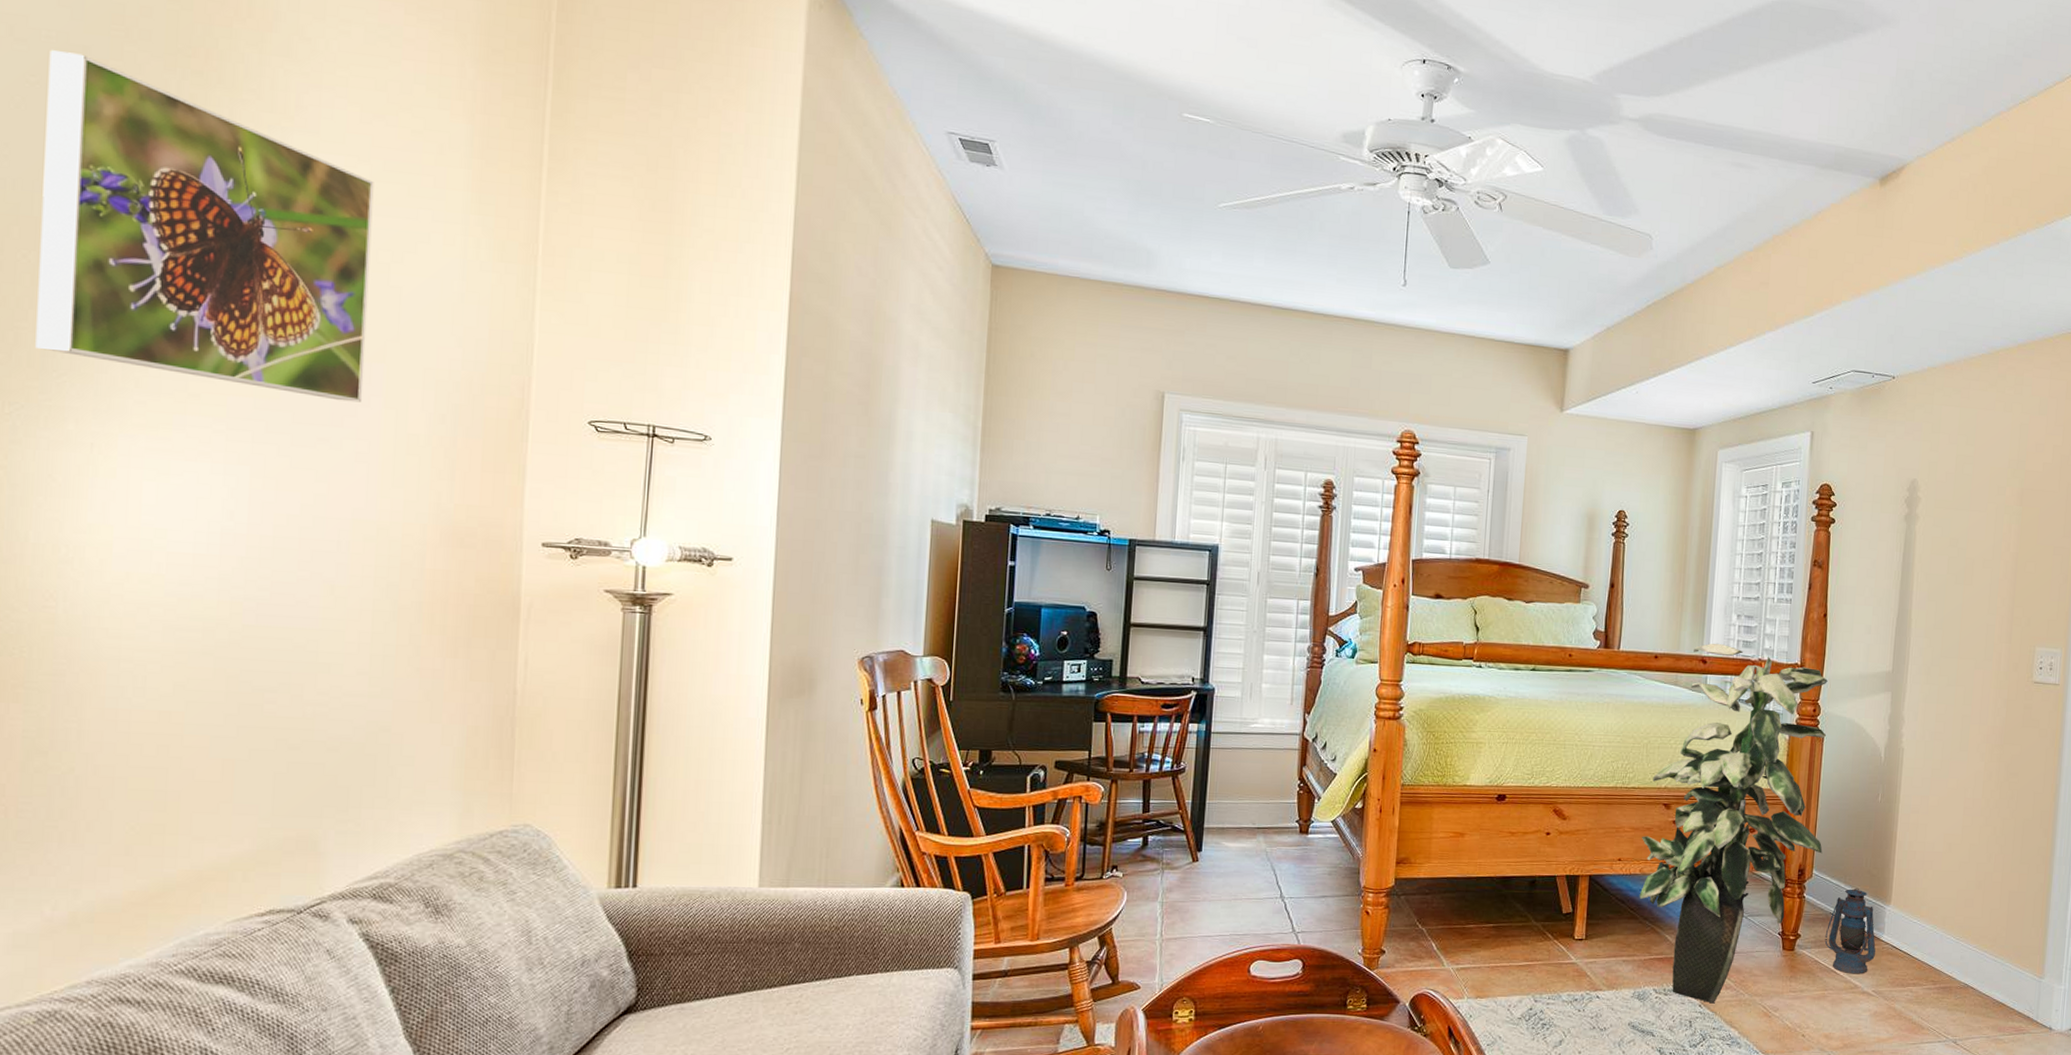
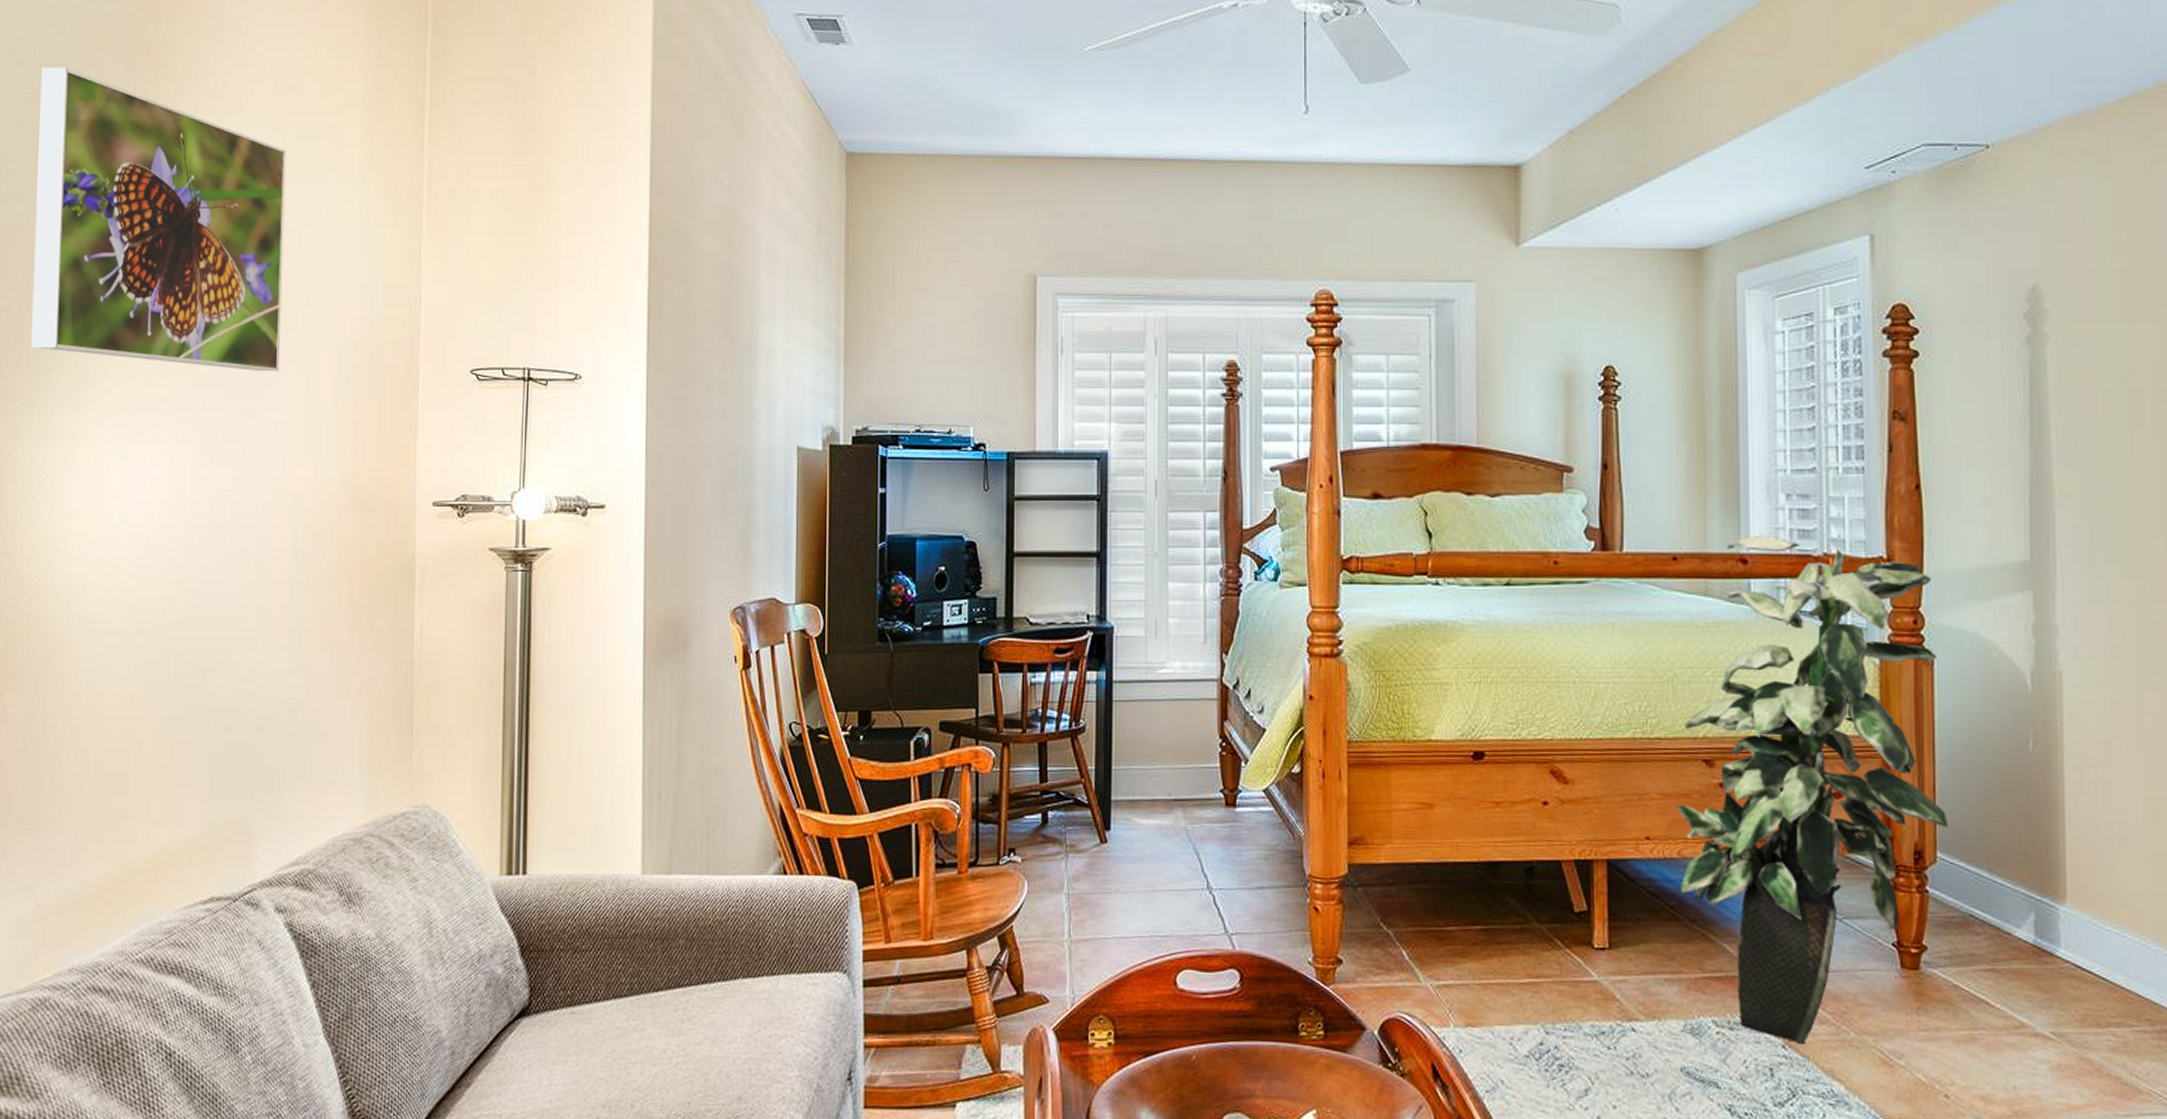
lantern: present [1825,888,1876,974] -> none [1965,878,2049,1007]

